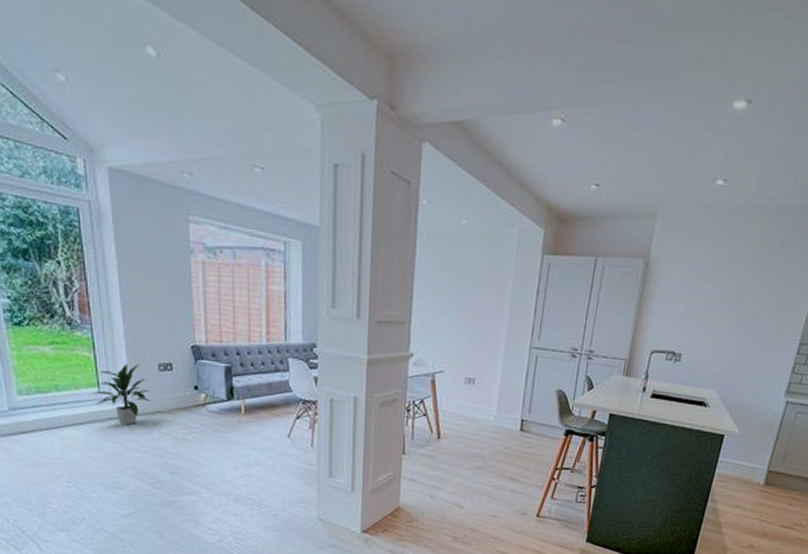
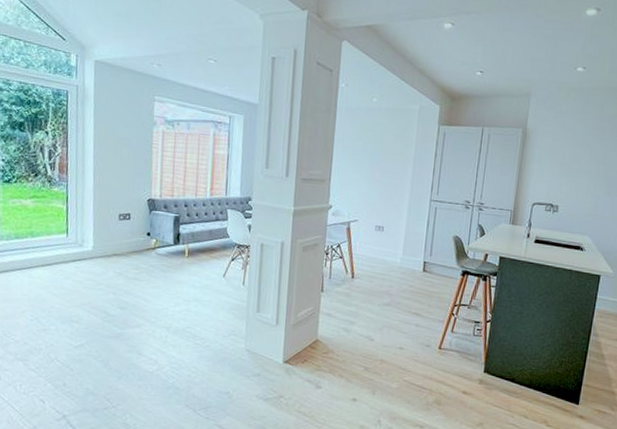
indoor plant: present [93,362,150,426] -> none [62,213,110,266]

